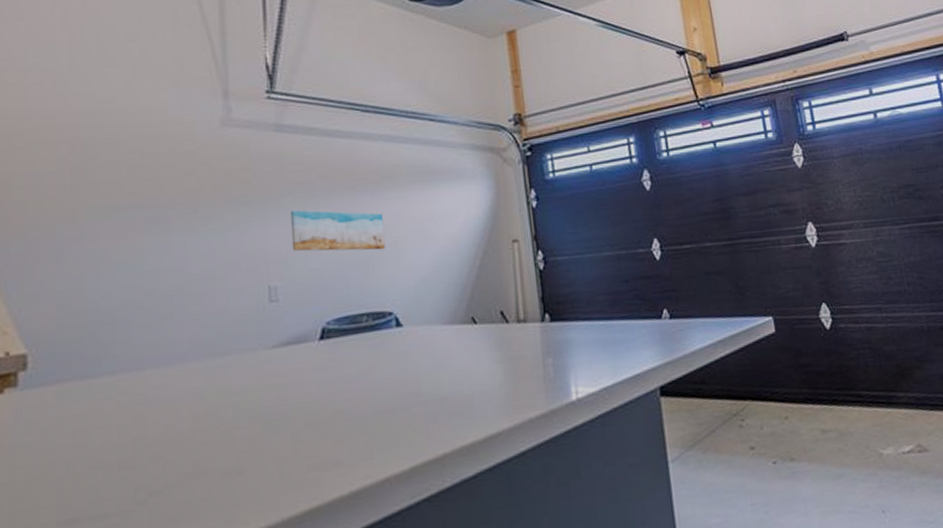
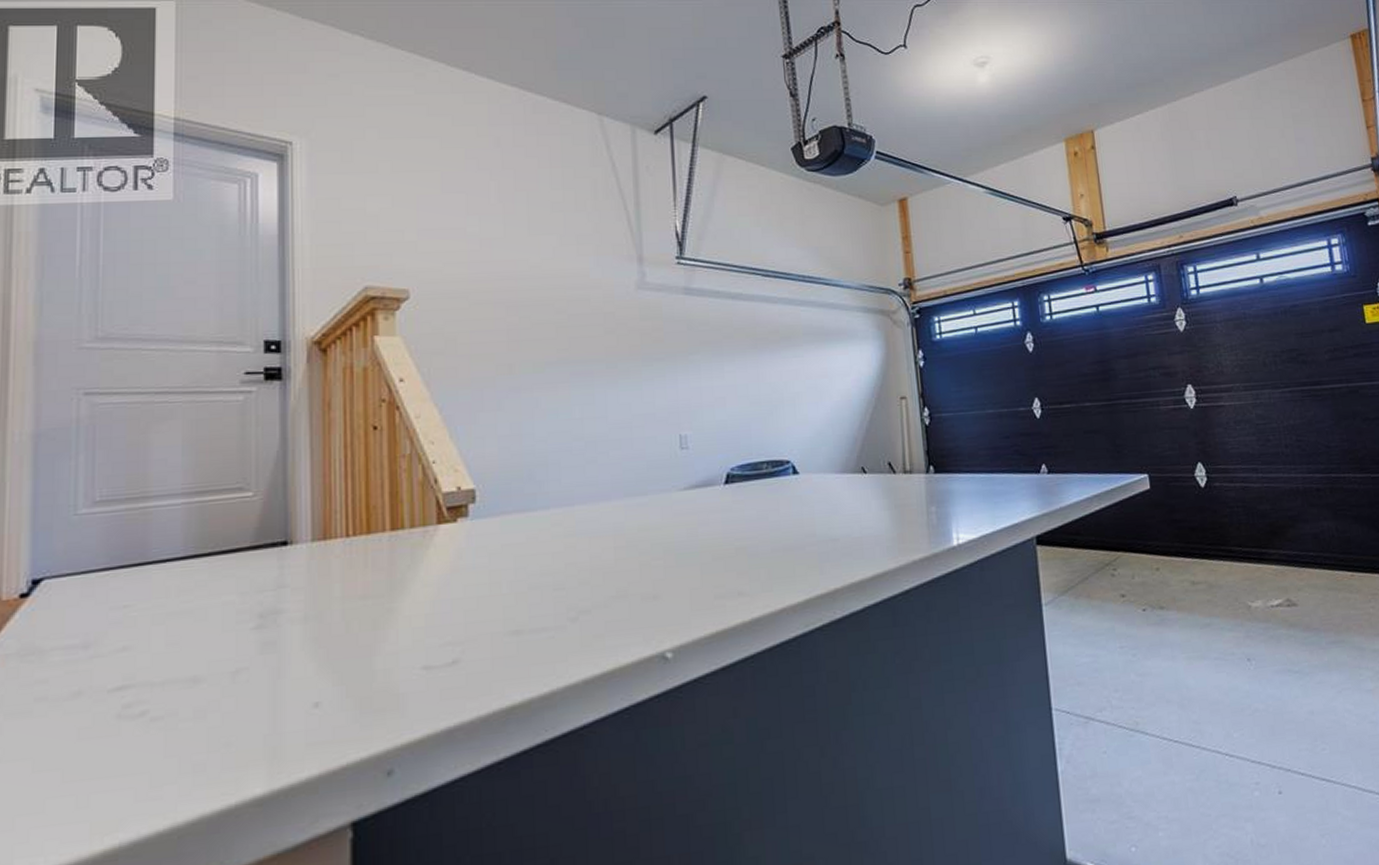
wall art: present [290,210,386,252] -> none [698,366,784,405]

